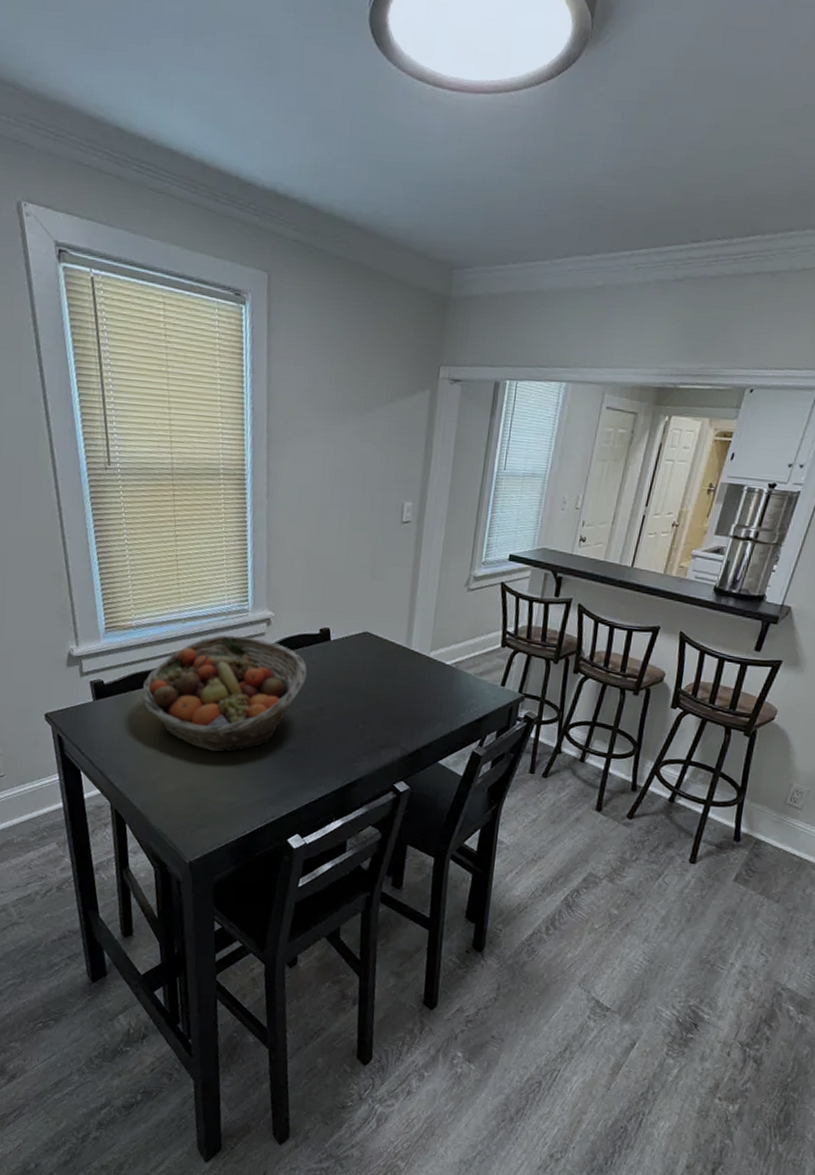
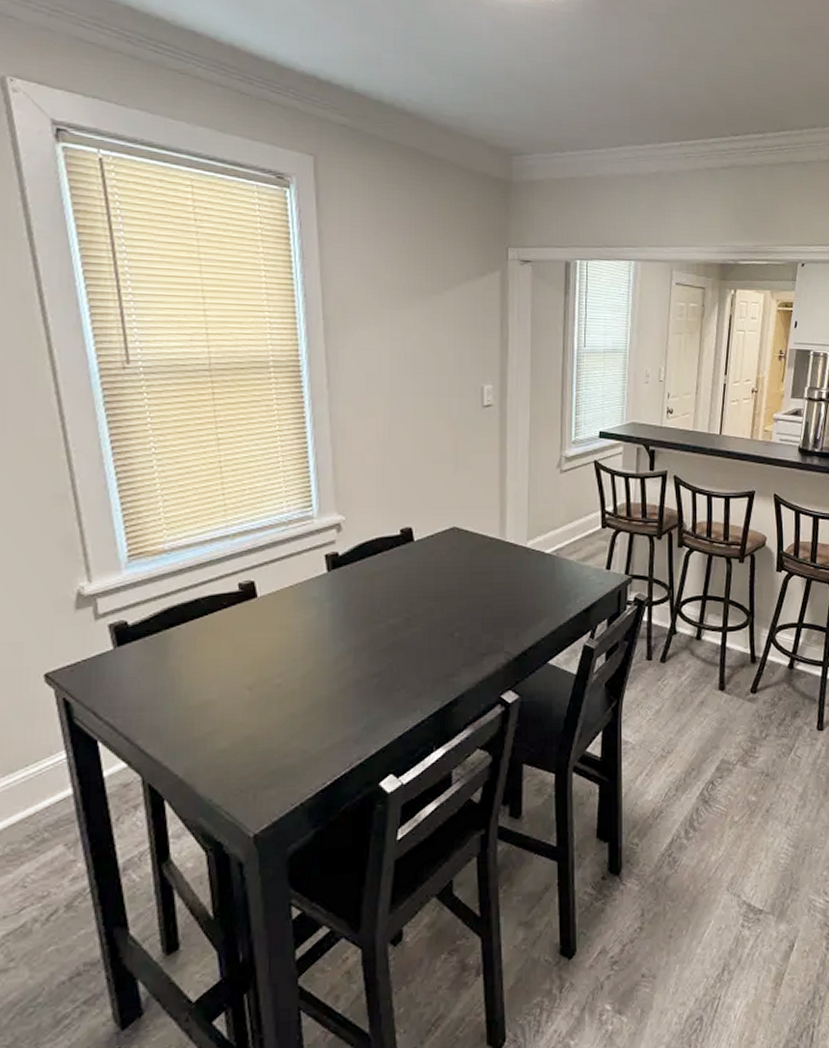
fruit basket: present [141,635,307,752] -> none [180,547,388,690]

